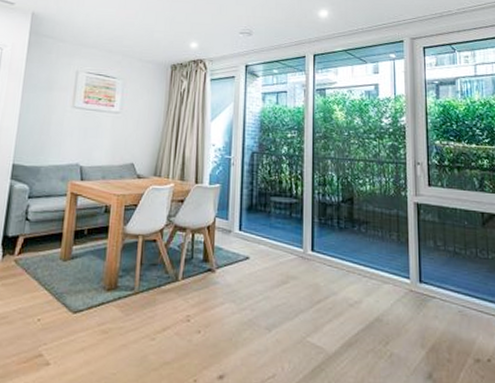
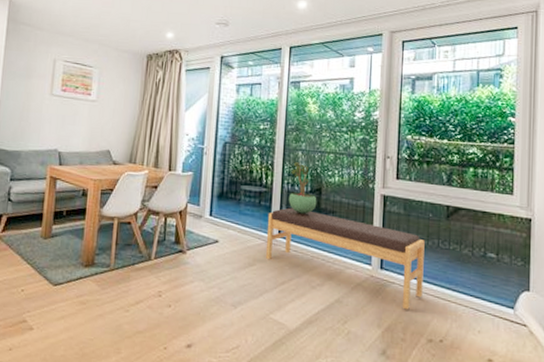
bench: none [299,219,465,327] -> present [265,207,425,310]
potted plant: none [320,171,350,226] -> present [288,162,317,214]

